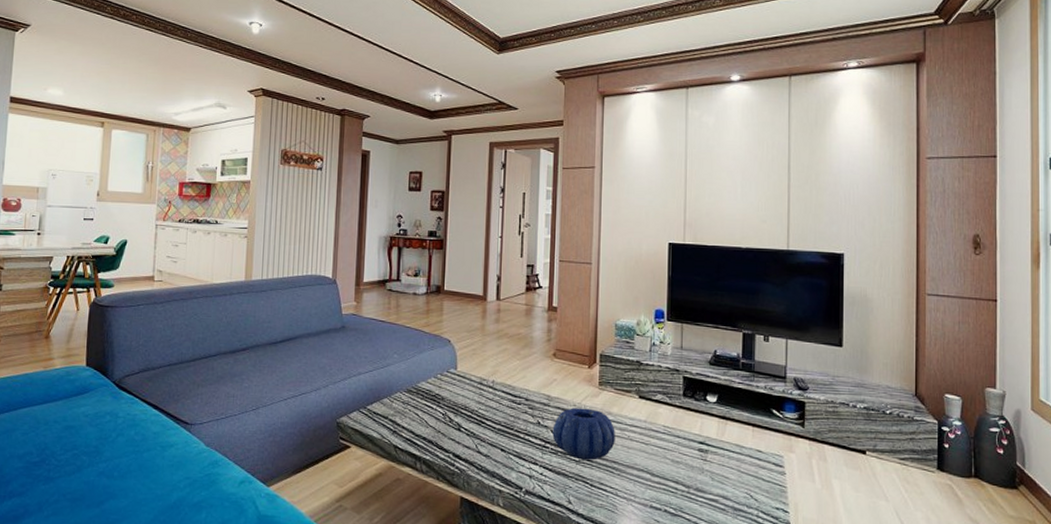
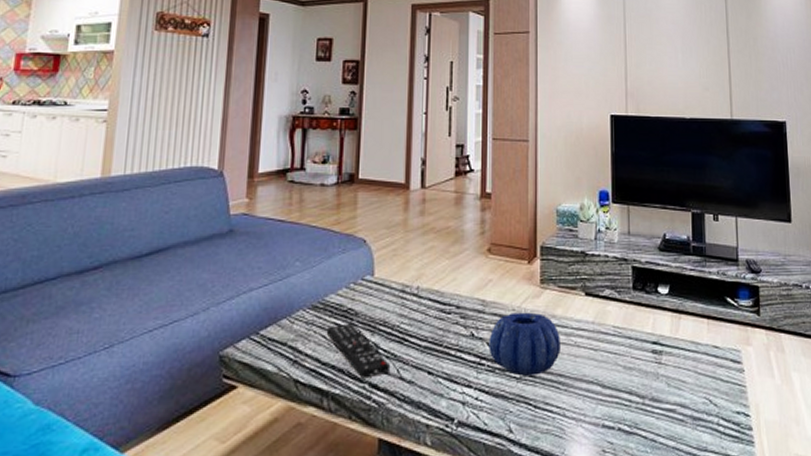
remote control: none [419,405,471,450] -> present [326,323,391,379]

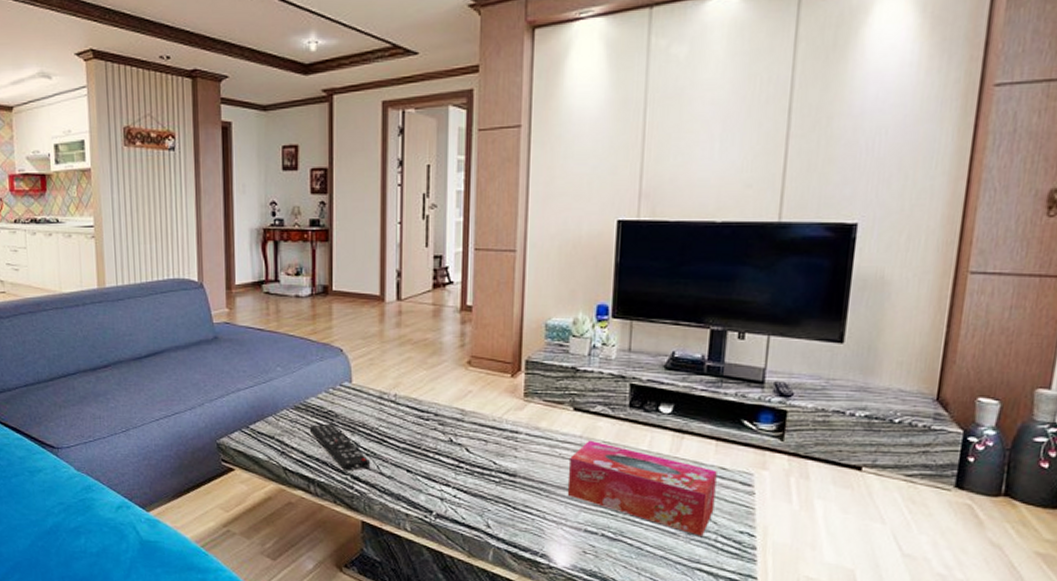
decorative bowl: present [489,312,560,376] -> none [467,423,544,481]
tissue box: none [584,325,713,421] -> present [567,440,717,536]

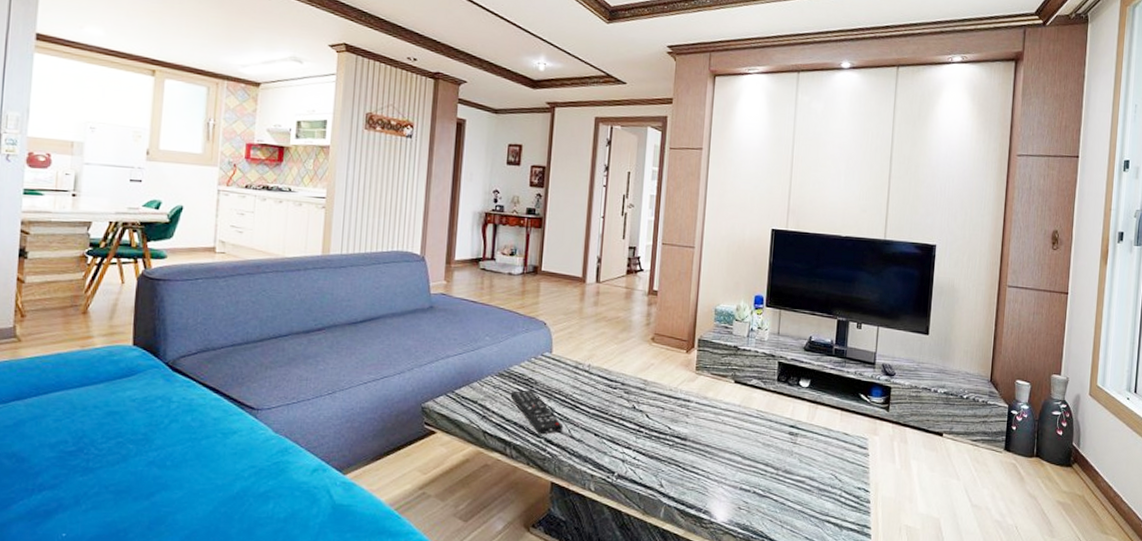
tissue box: present [567,440,717,536] -> none [727,408,842,492]

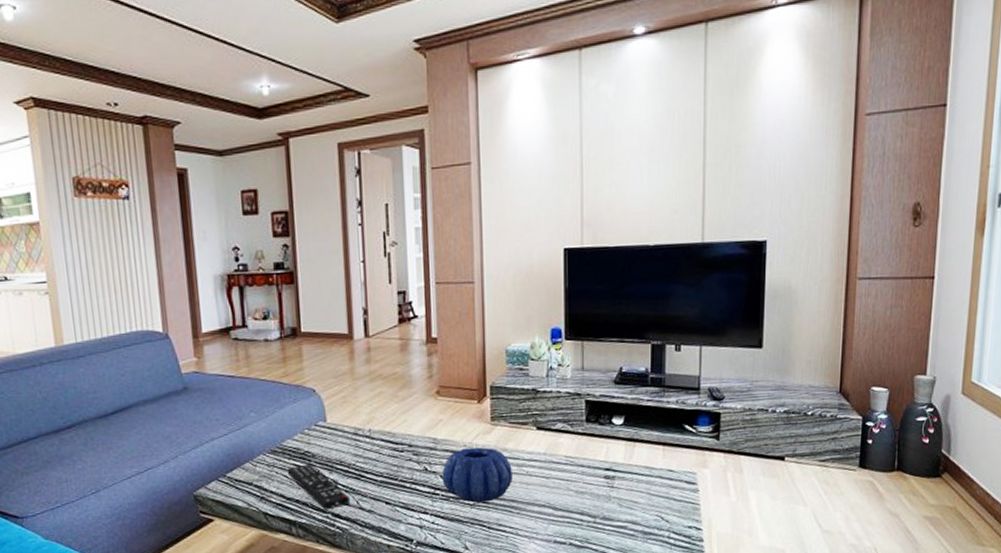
decorative bowl: none [647,392,710,444] -> present [442,447,513,503]

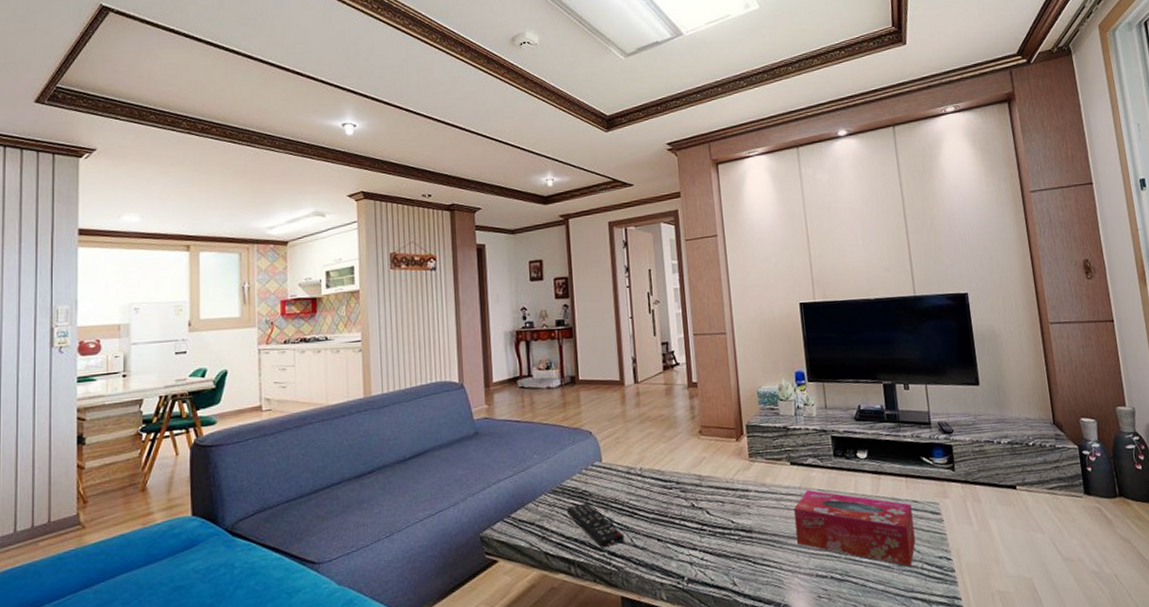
decorative bowl: present [442,447,513,503] -> none [707,483,773,538]
tissue box: none [536,456,666,535] -> present [794,489,916,566]

